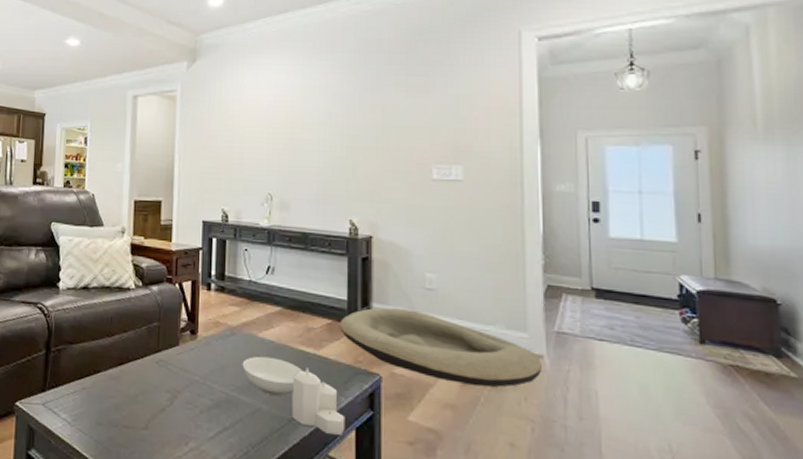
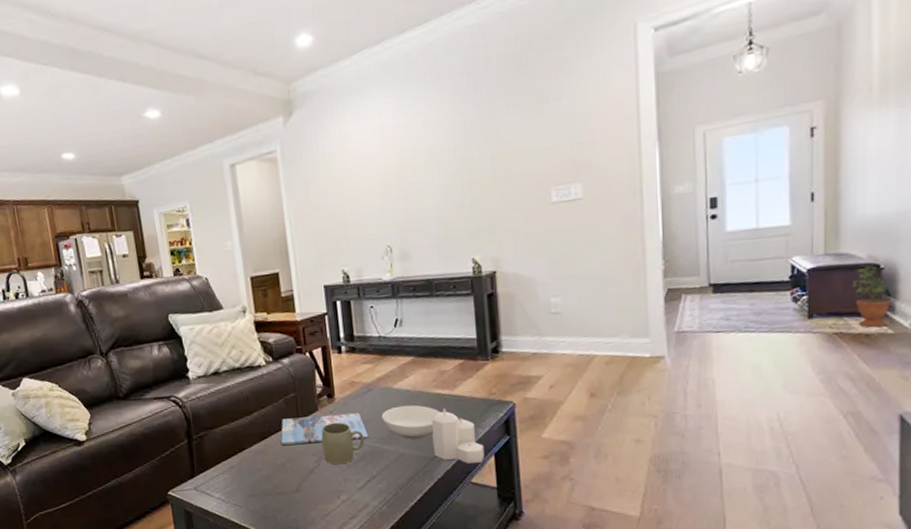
magazine: none [137,347,226,385] -> present [281,412,368,445]
mug: none [178,360,222,409] -> present [321,422,365,465]
dog bed: present [339,307,542,387] -> none [471,336,663,396]
potted plant: none [747,296,792,369] -> present [852,264,892,328]

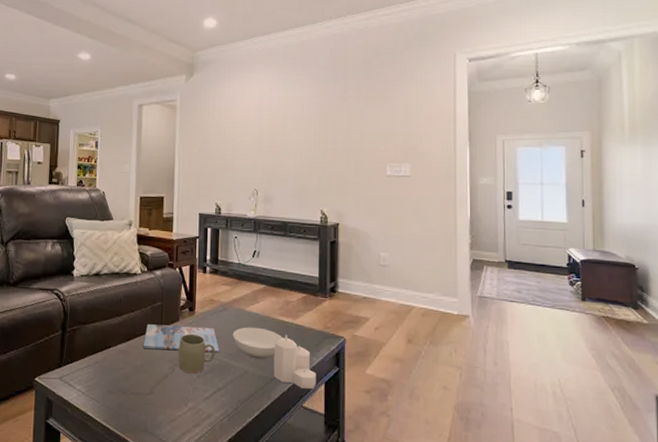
potted plant: present [852,264,892,328] -> none [615,262,645,317]

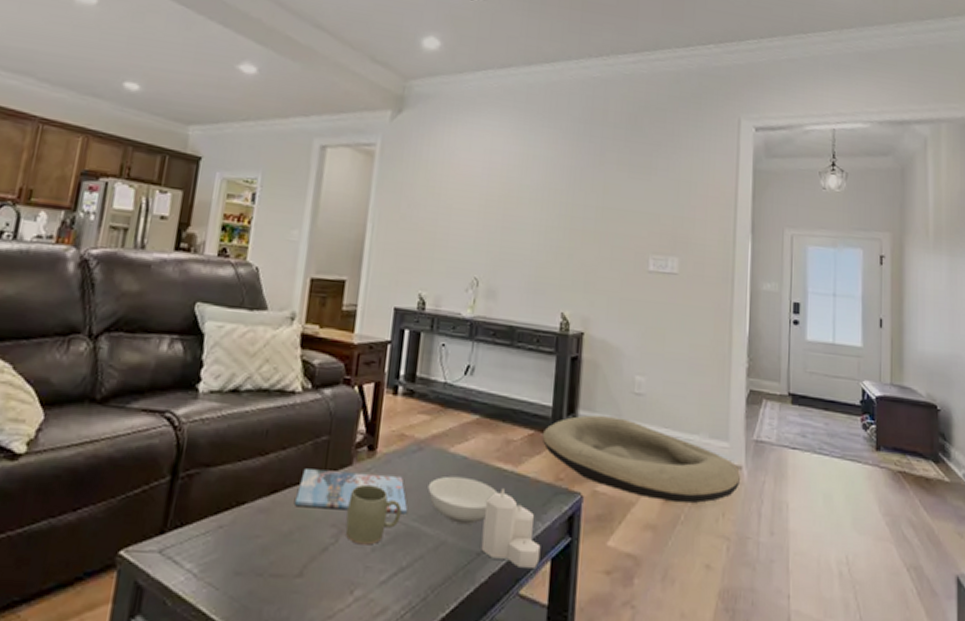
dog bed: none [312,282,468,343] -> present [542,415,740,503]

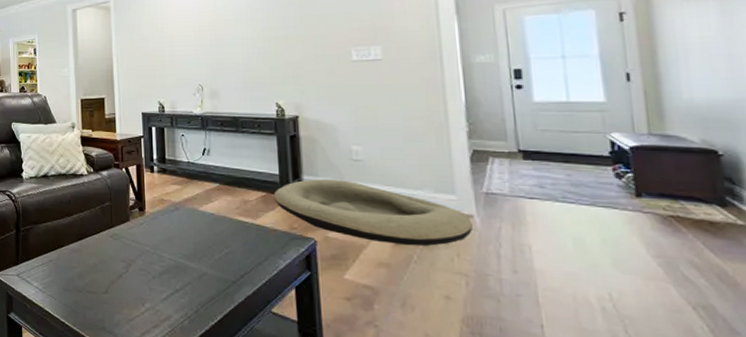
magazine: present [295,468,407,514] -> none [95,224,174,254]
mug: present [345,484,402,545] -> none [131,233,170,274]
bowl: present [428,476,498,524] -> none [187,227,243,261]
candle: present [481,488,541,568] -> none [233,236,286,294]

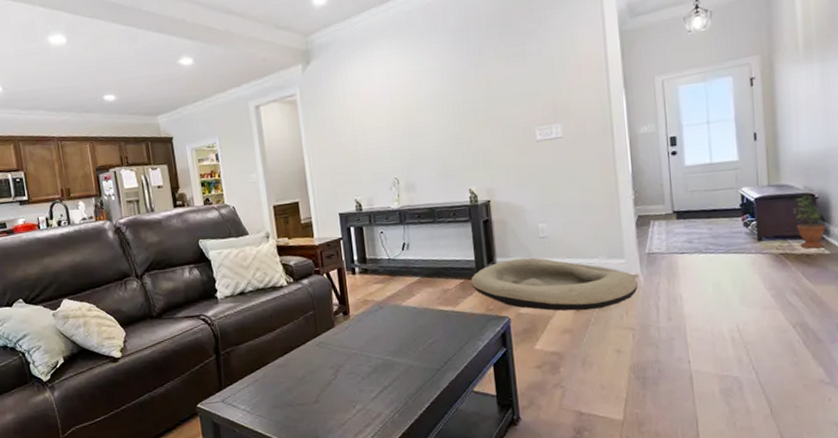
potted plant: none [686,148,738,217] -> present [793,193,826,249]

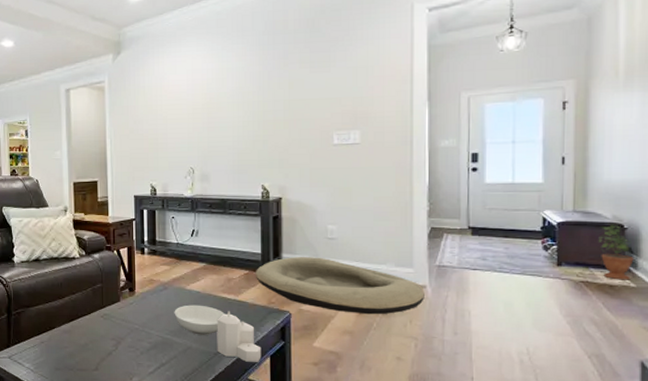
bowl: none [392,320,444,352] -> present [174,305,225,335]
candle: none [436,323,485,374] -> present [217,311,262,362]

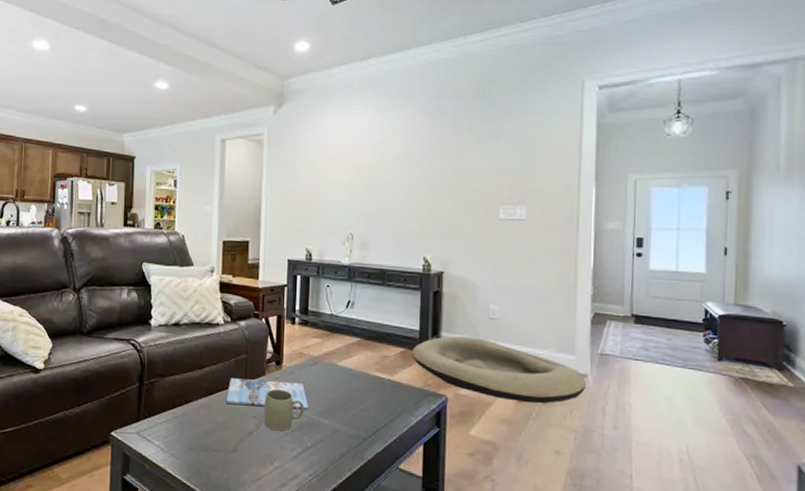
magazine: none [86,305,161,331] -> present [226,378,308,410]
mug: none [121,313,158,351] -> present [264,388,304,432]
bowl: present [174,305,225,335] -> none [323,383,378,418]
candle: present [217,311,262,362] -> none [367,392,415,450]
potted plant: present [598,223,634,280] -> none [758,318,792,379]

